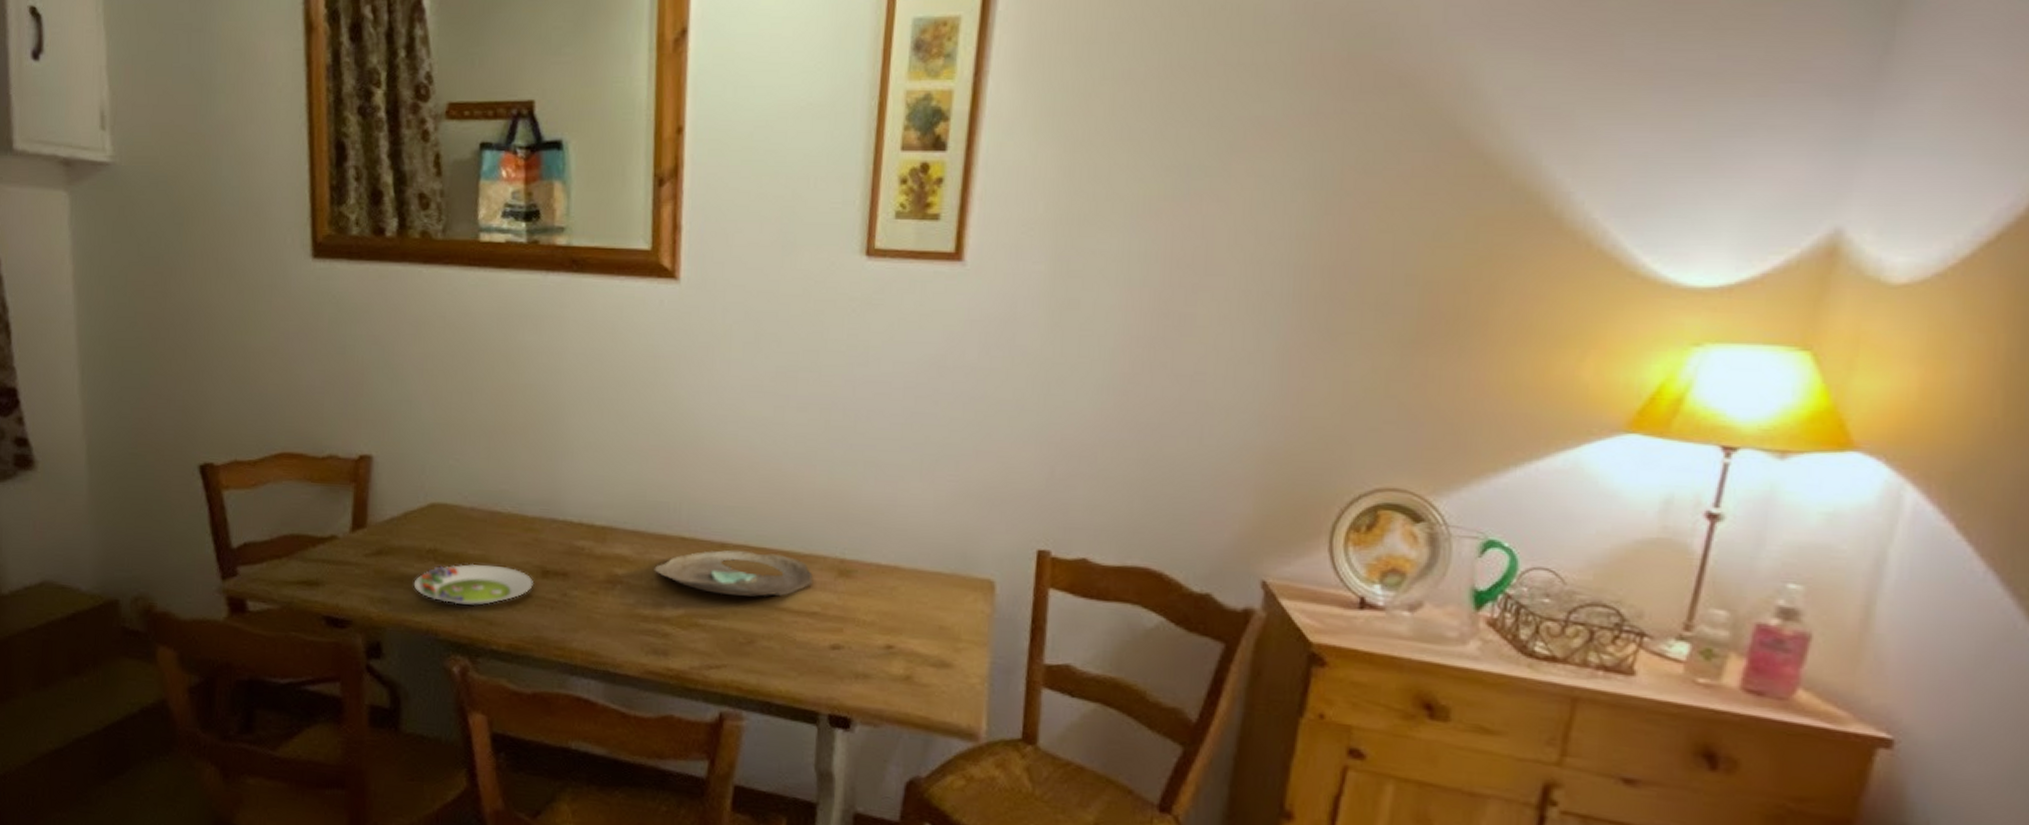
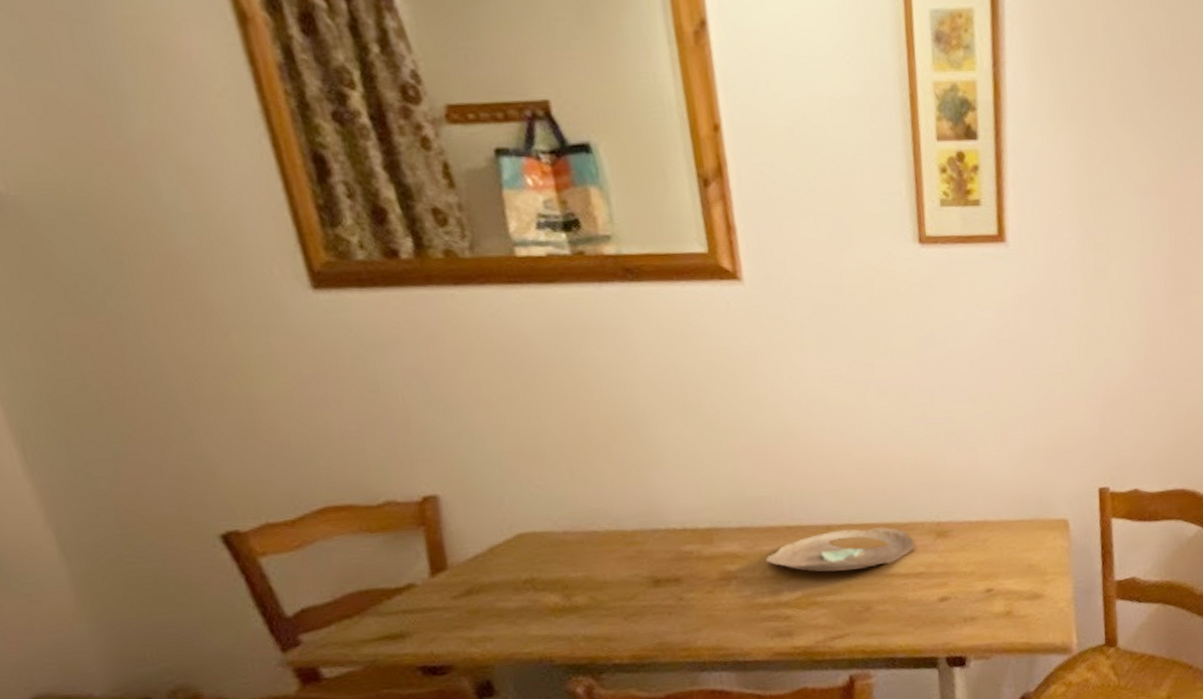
salad plate: present [413,563,533,606] -> none [515,583,646,629]

